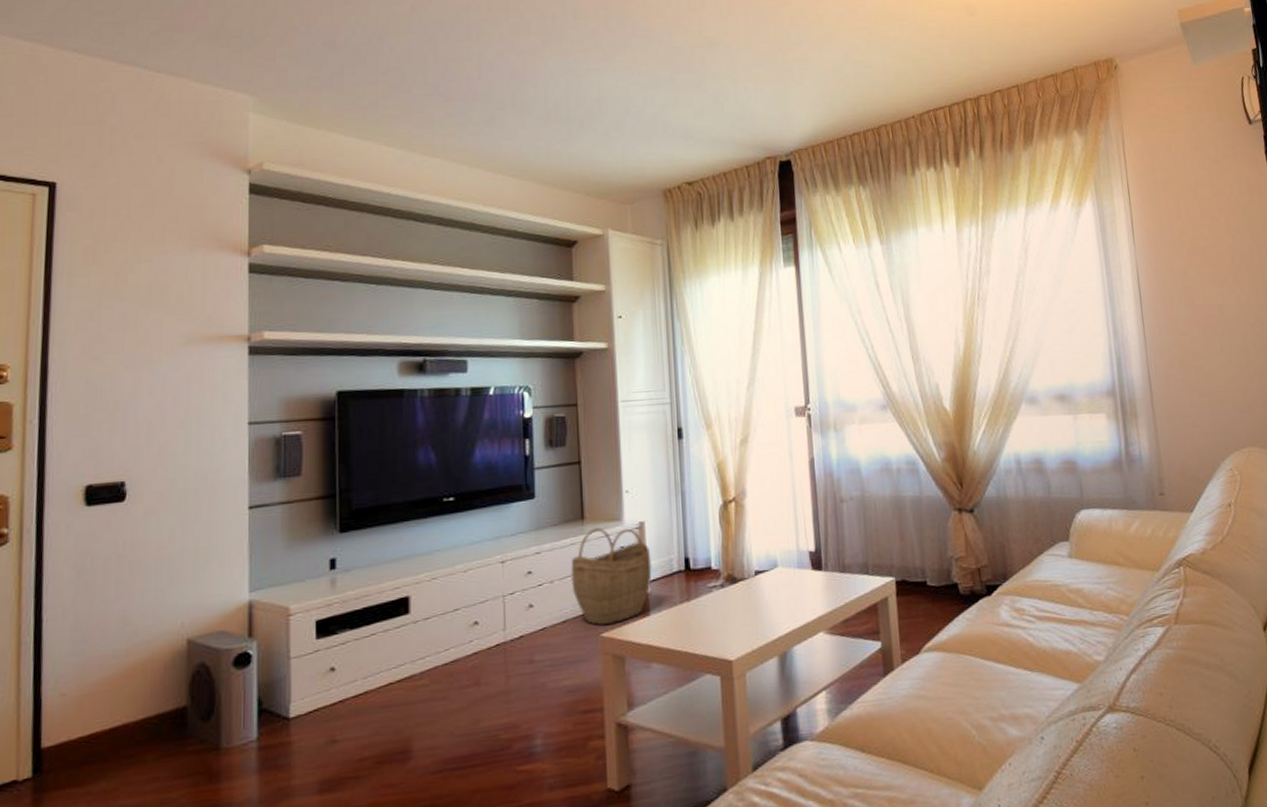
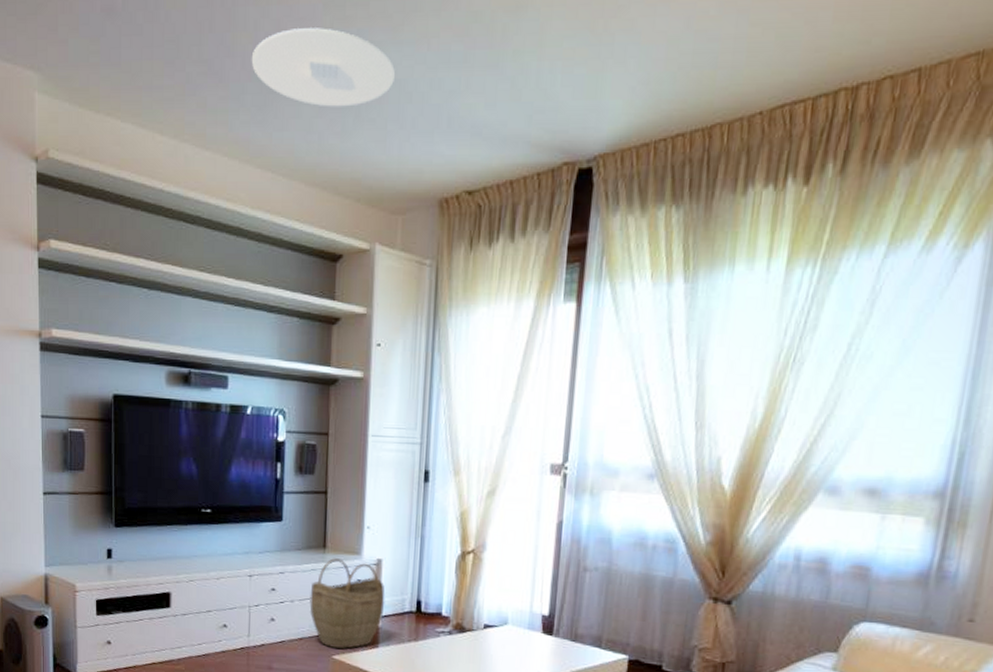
ceiling light: none [476,58,613,120] -> present [251,28,396,107]

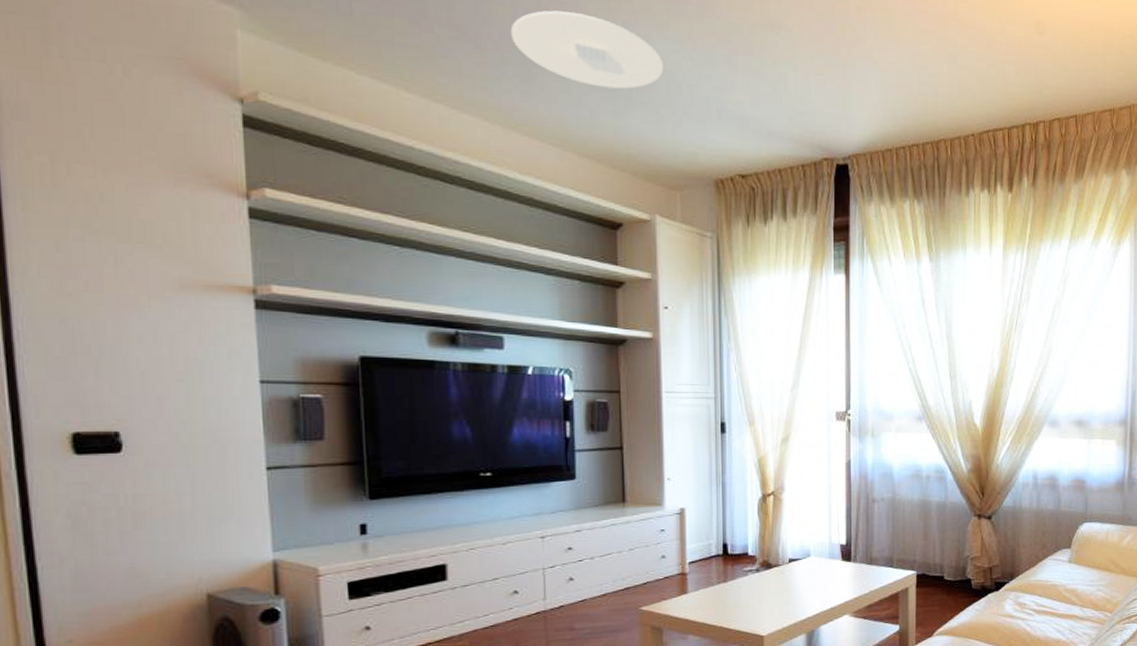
woven basket: present [309,558,385,649] -> none [611,511,691,599]

